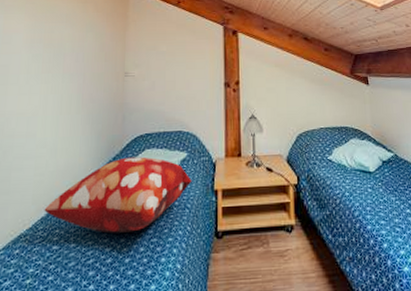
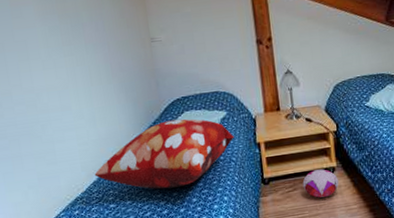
plush toy: none [258,226,296,260] -> present [302,169,339,198]

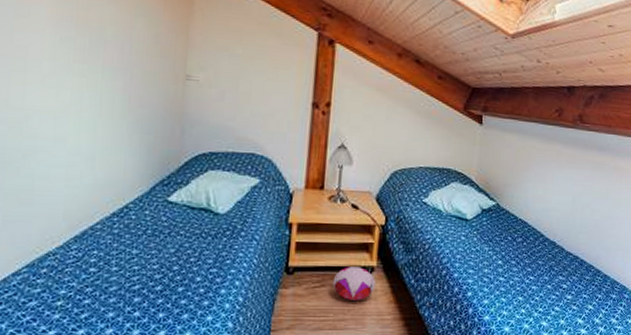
decorative pillow: present [94,119,235,189] -> none [78,177,263,260]

